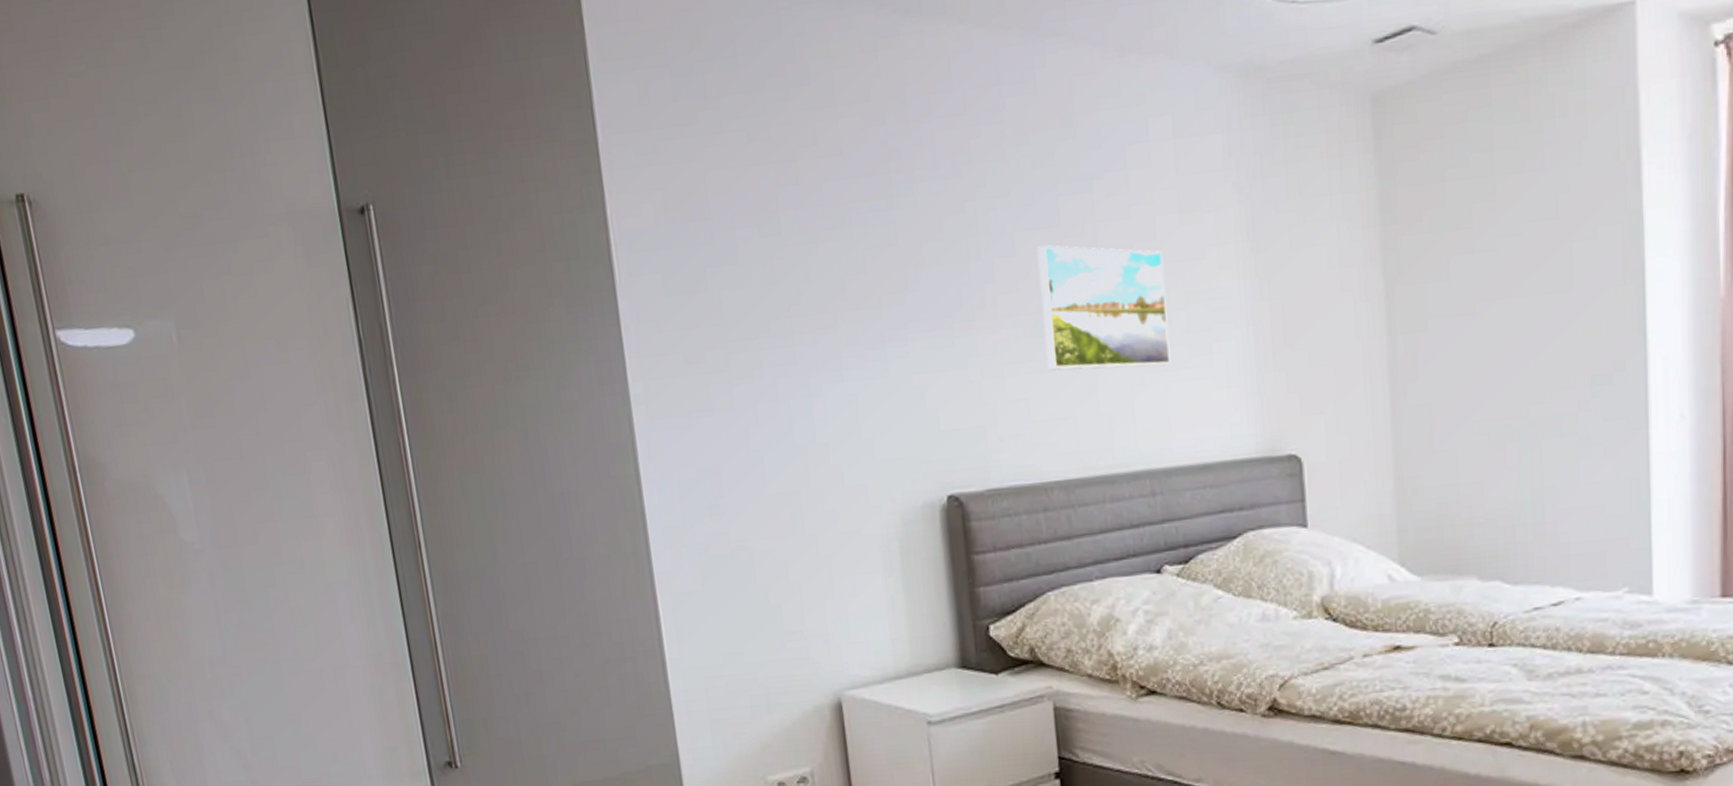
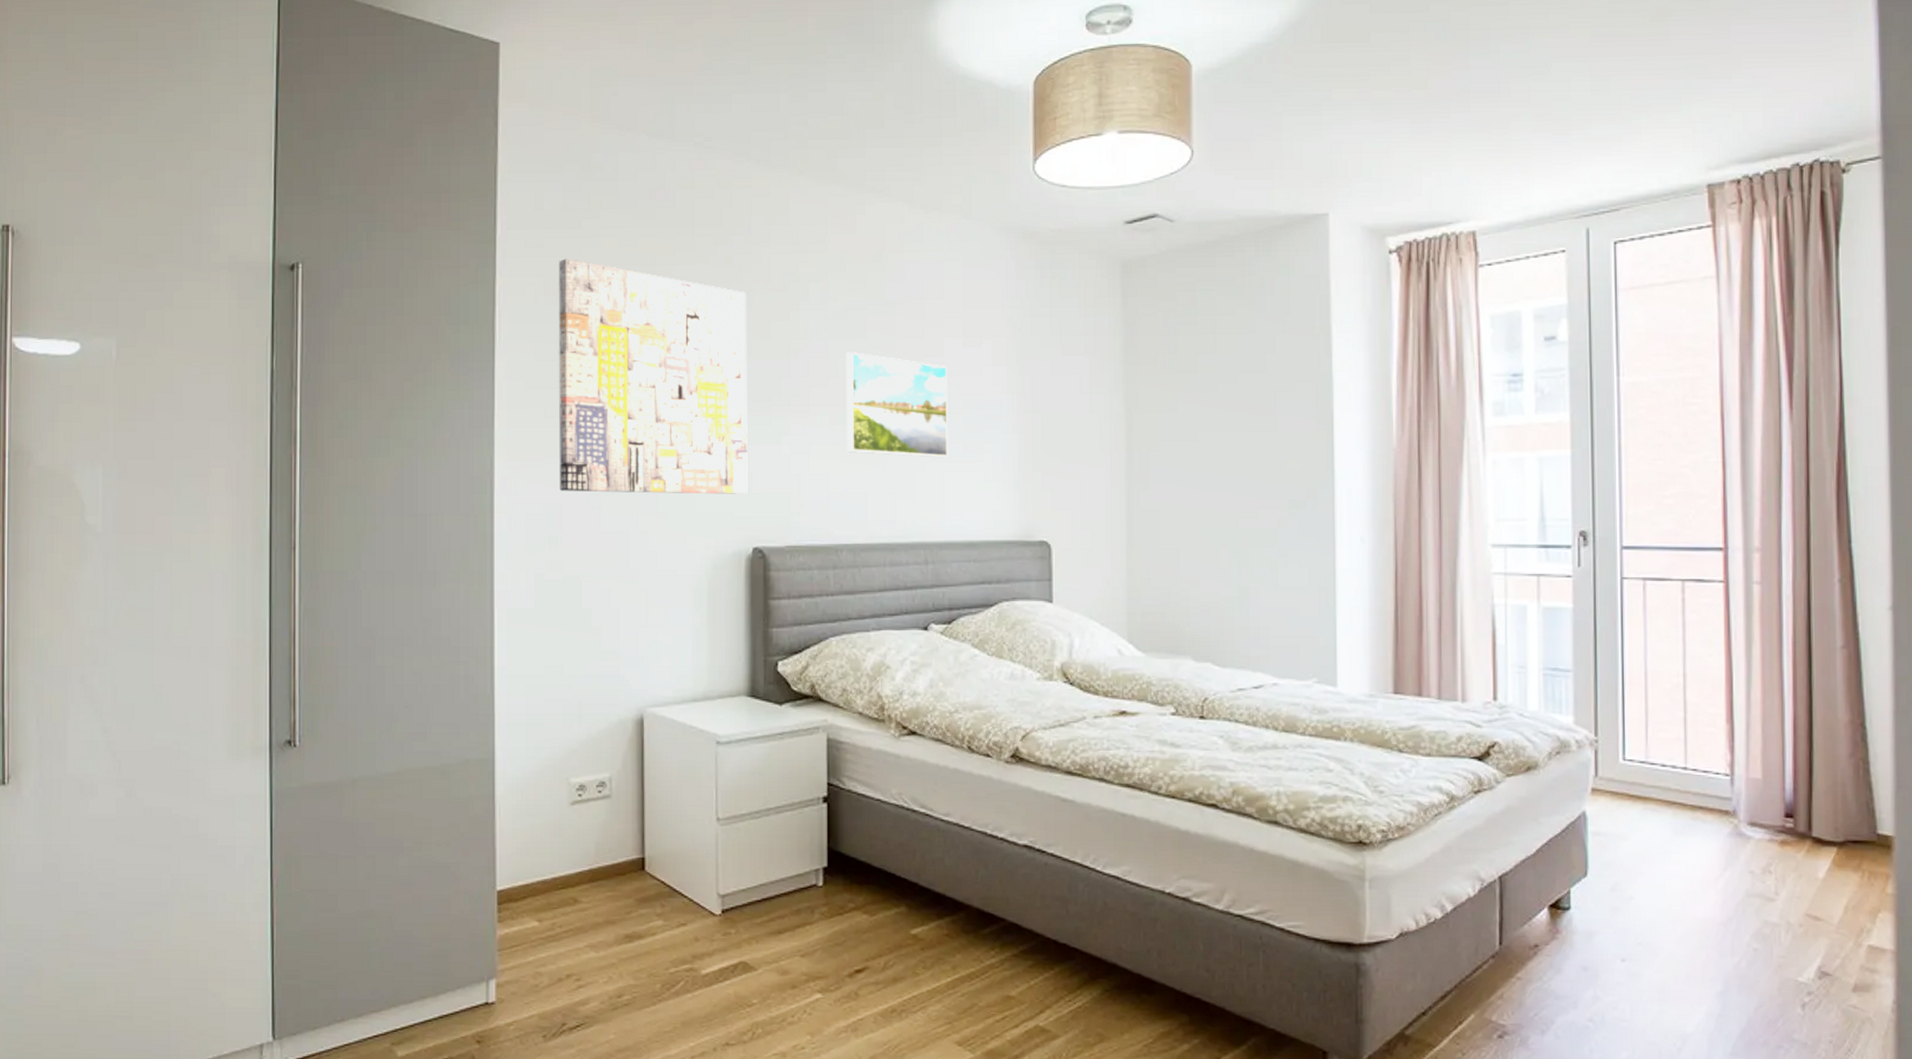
wall art: none [677,163,935,451] -> present [559,258,748,494]

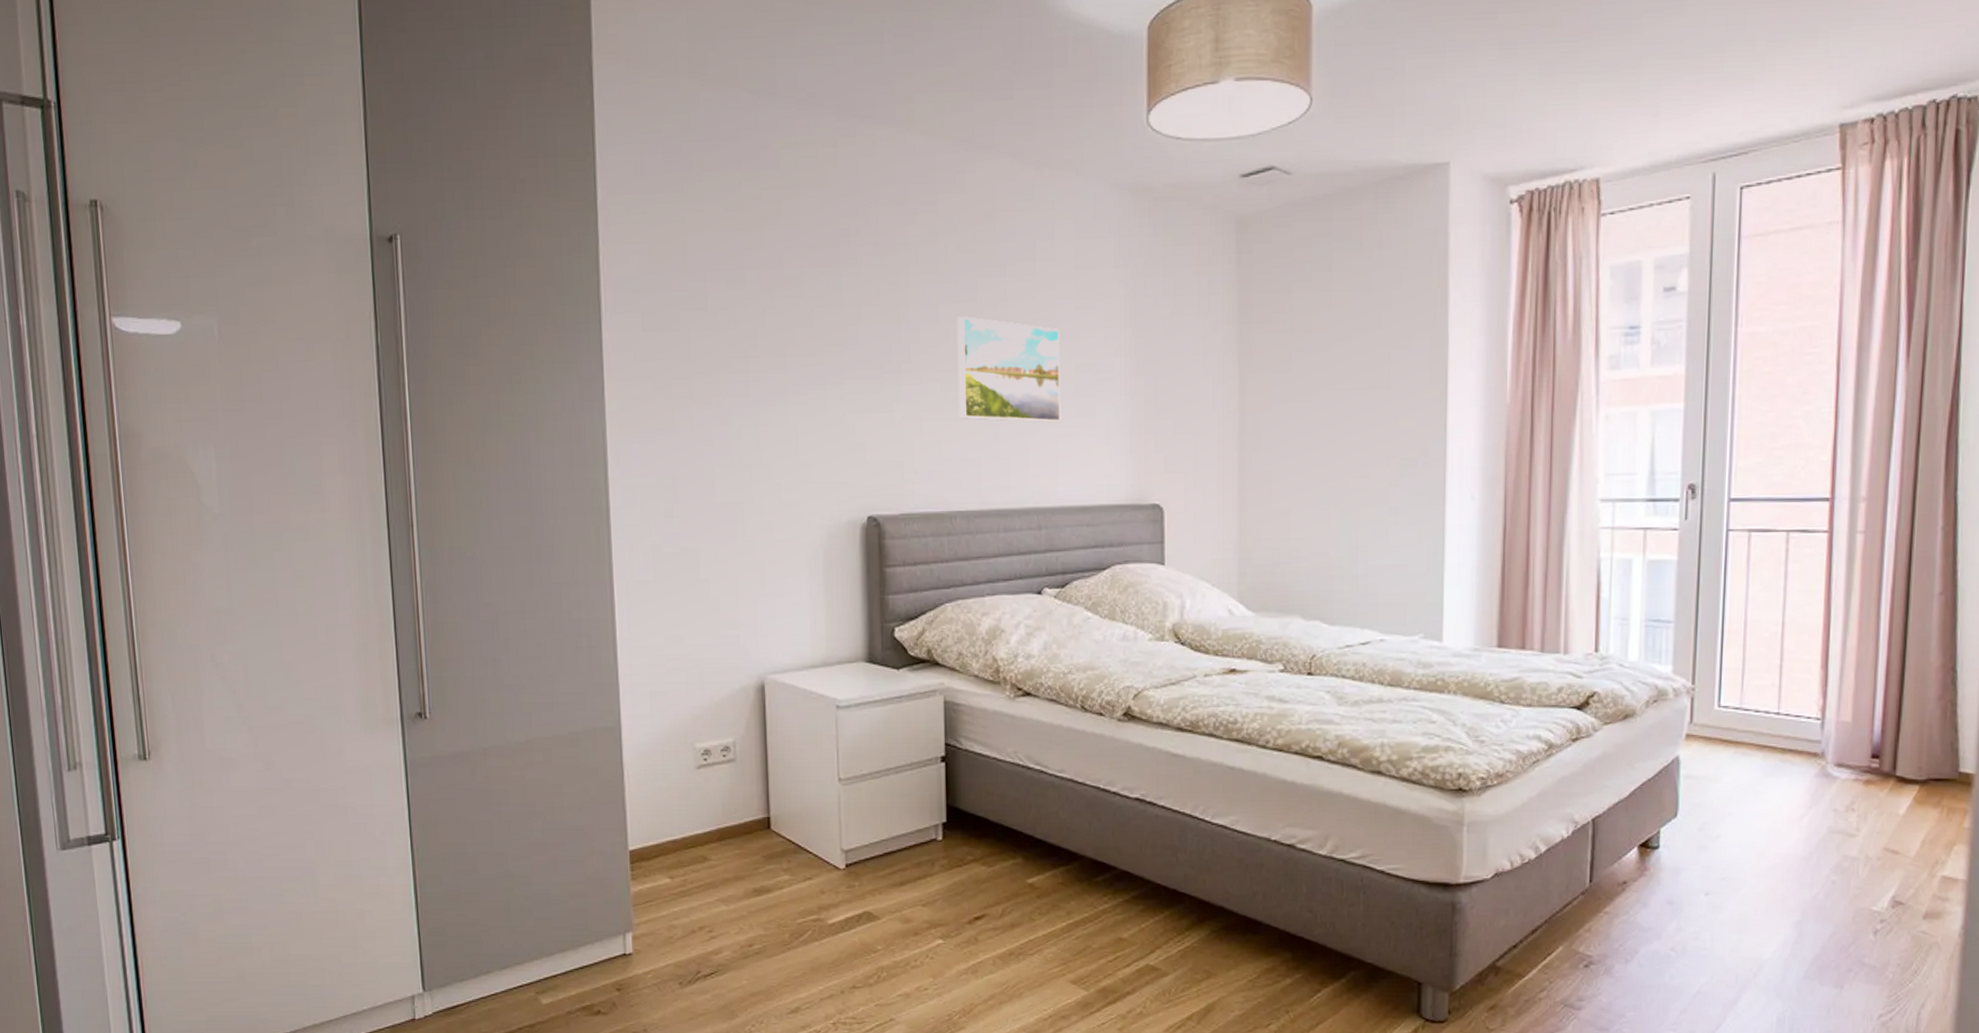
wall art: present [559,258,748,494] -> none [662,224,861,464]

